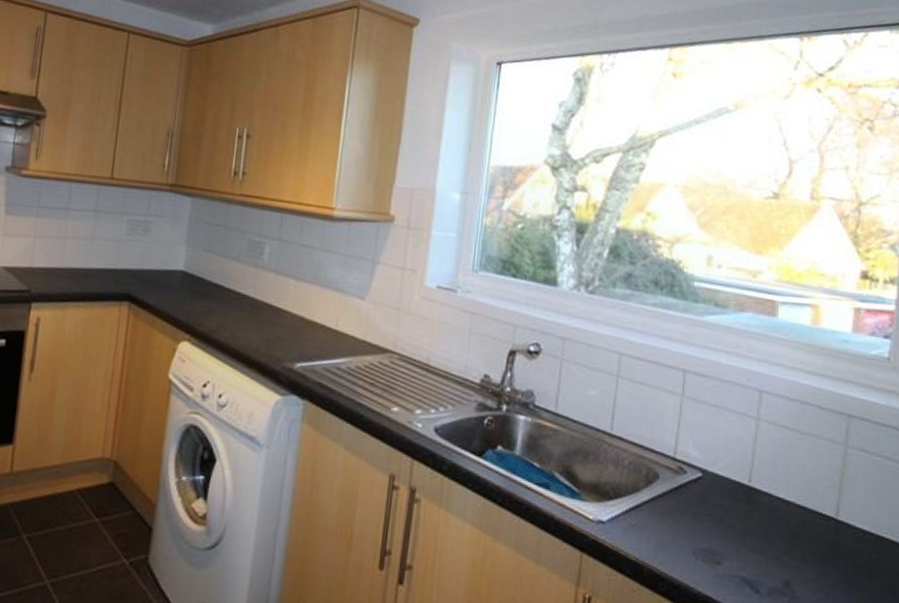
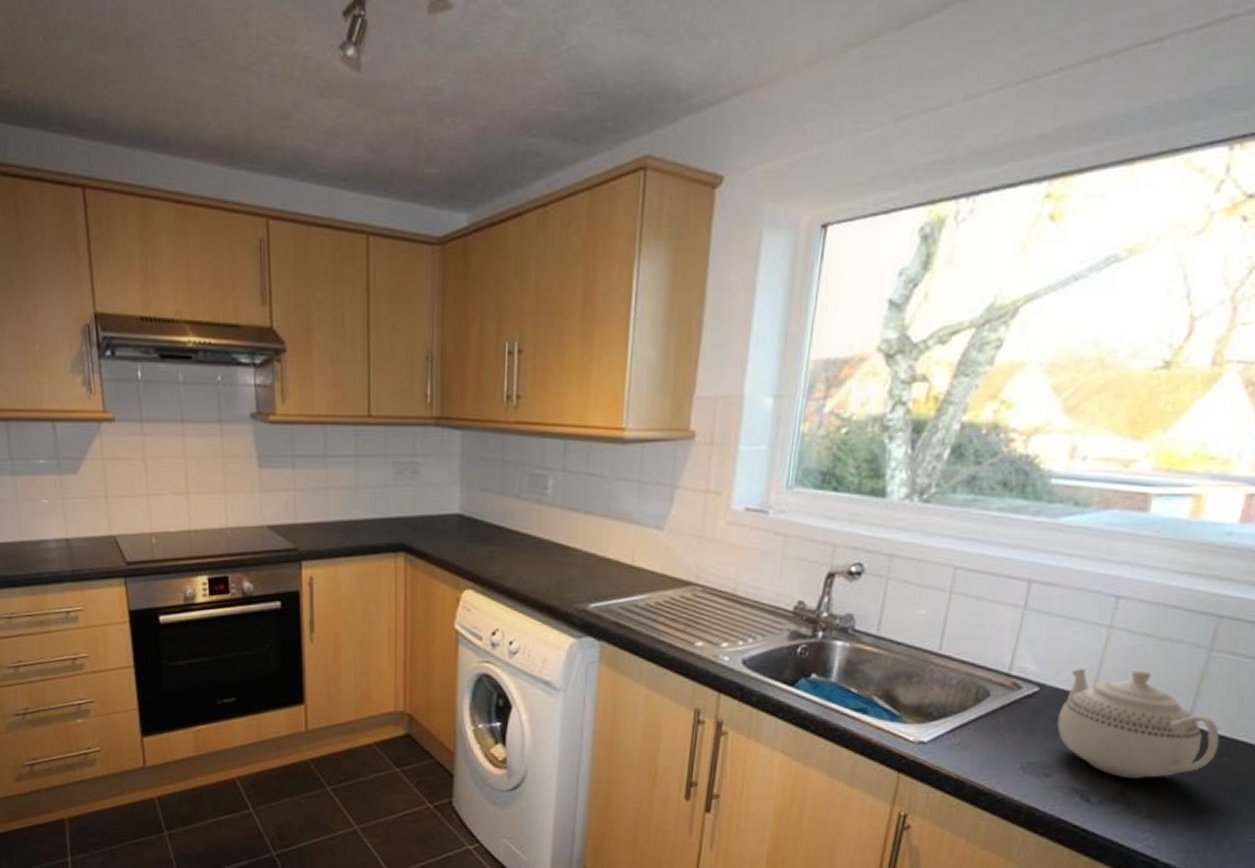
teapot: none [721,457,867,572] -> present [1057,669,1220,779]

